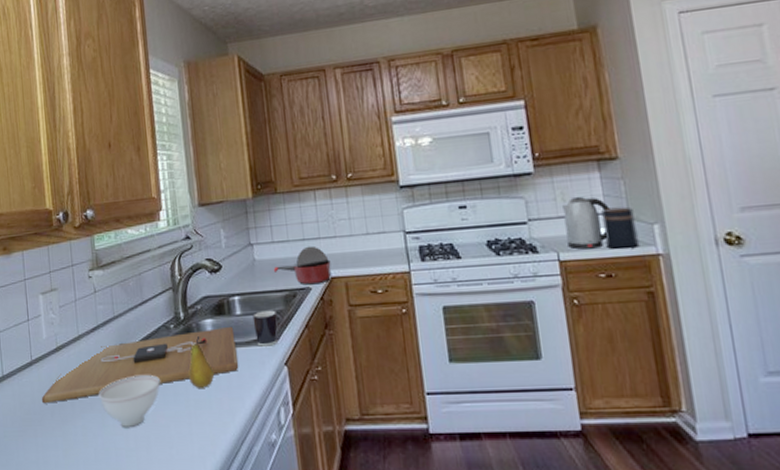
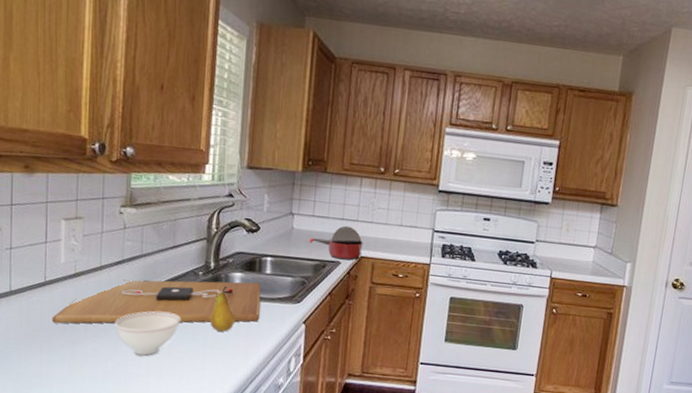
mug: present [252,310,278,347] -> none [280,274,306,306]
kettle: present [563,197,610,250] -> none [561,230,600,273]
cylinder: present [601,207,638,250] -> none [589,243,616,279]

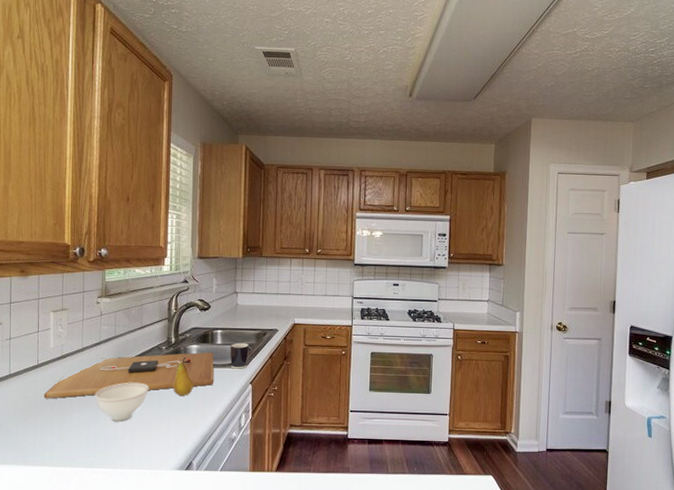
mug: none [280,274,306,306] -> present [230,343,250,369]
saucepan: present [309,225,363,260] -> none [251,299,296,328]

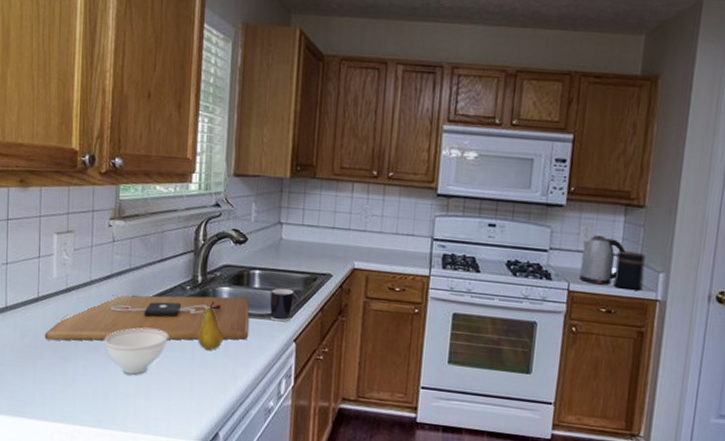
kettle: none [461,288,492,324] -> present [579,236,626,285]
cylinder: none [485,297,506,327] -> present [613,250,646,292]

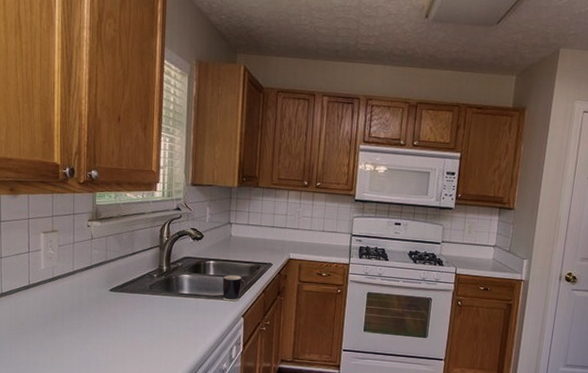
cutting board: present [44,295,250,341] -> none [35,282,206,320]
bowl: present [104,328,168,375] -> none [86,308,140,346]
fruit: present [198,302,224,350] -> none [164,286,186,325]
kettle: present [579,236,626,285] -> none [464,231,499,269]
cylinder: present [613,250,646,292] -> none [489,243,514,274]

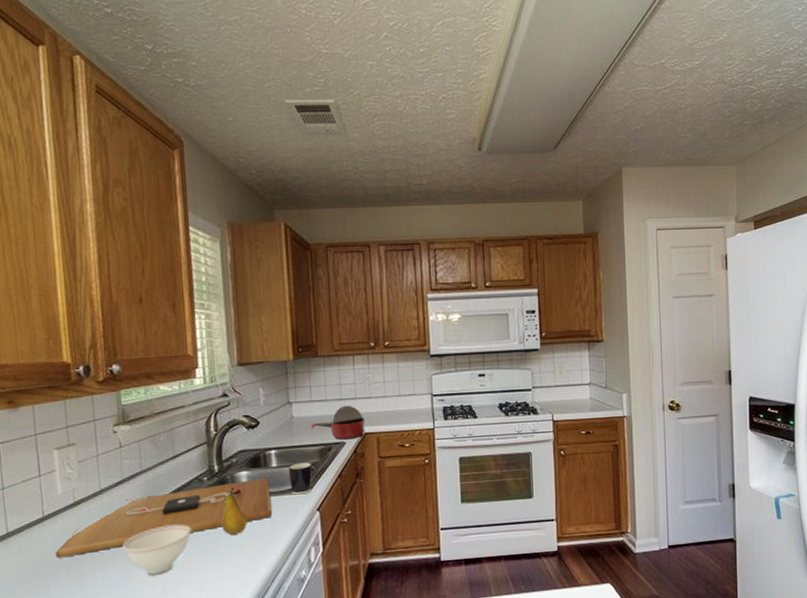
cutting board: none [35,282,206,320] -> present [55,477,272,558]
bowl: none [86,308,140,346] -> present [122,525,191,575]
fruit: none [164,286,186,325] -> present [221,487,248,535]
saucepan: none [245,232,291,262] -> present [310,405,365,440]

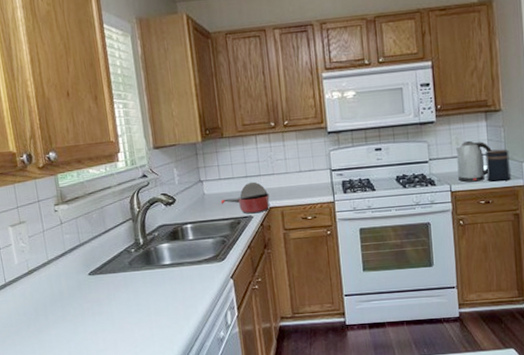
cutting board: present [55,477,272,558] -> none [17,248,191,318]
bowl: present [122,525,191,575] -> none [69,291,124,333]
fruit: present [221,487,248,535] -> none [149,258,172,299]
mug: present [288,462,313,495] -> none [203,235,225,264]
kettle: none [559,371,593,412] -> present [456,141,492,182]
cylinder: none [587,379,611,413] -> present [485,149,511,183]

